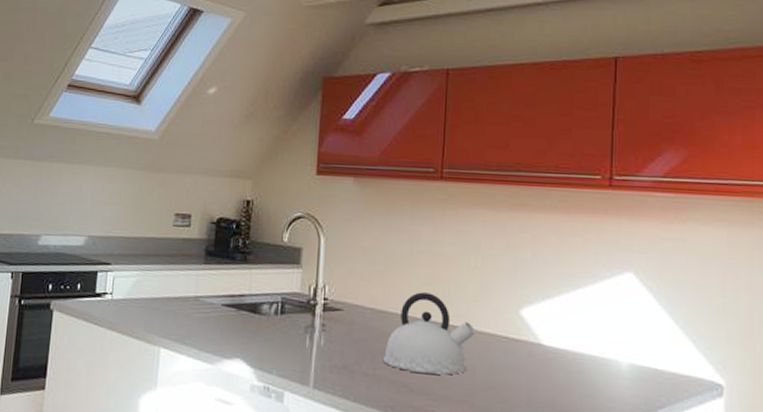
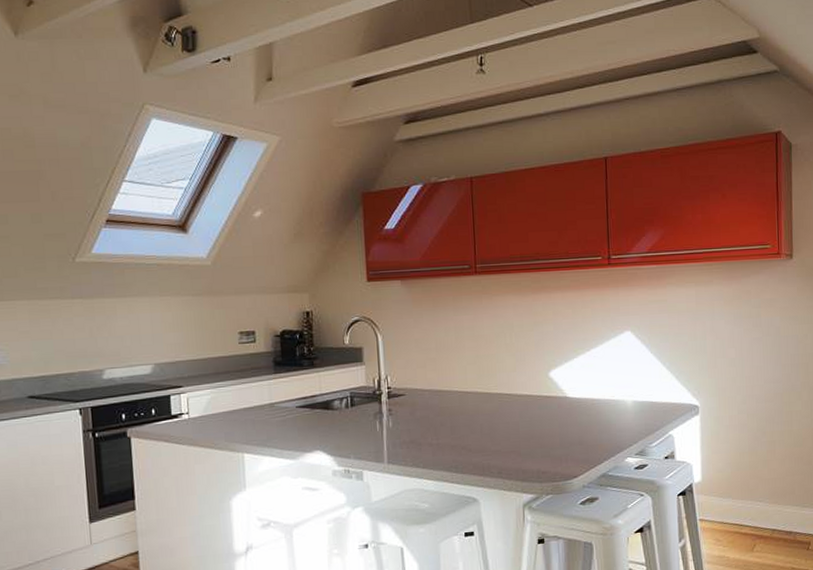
kettle: present [382,292,476,375] -> none [443,370,517,436]

